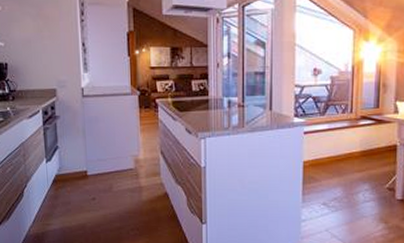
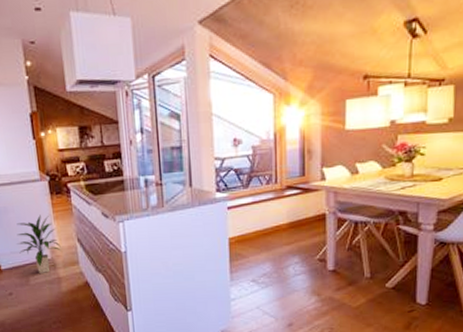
indoor plant: none [104,126,145,182] -> present [16,215,61,273]

